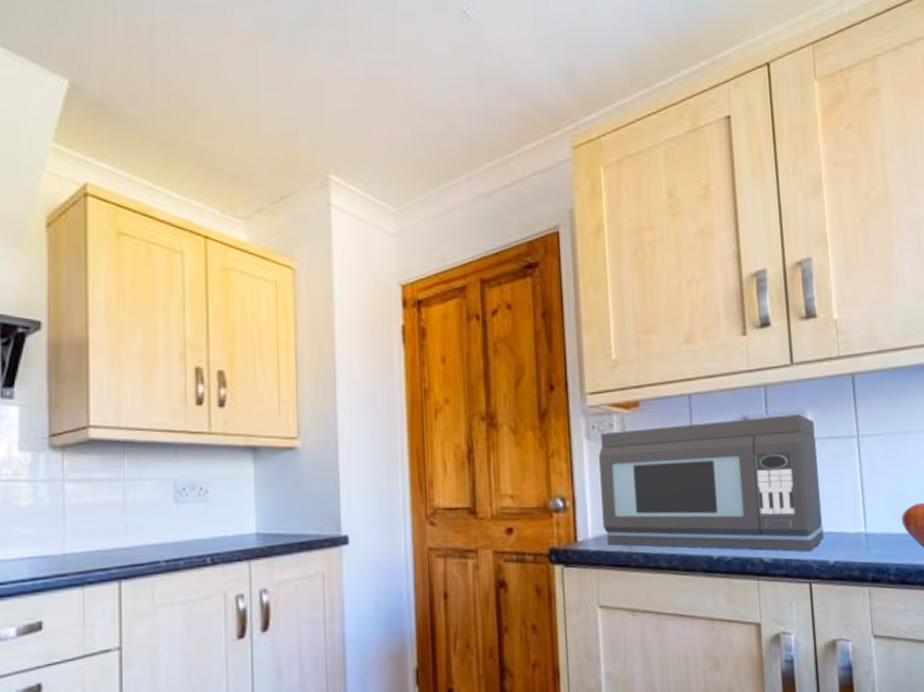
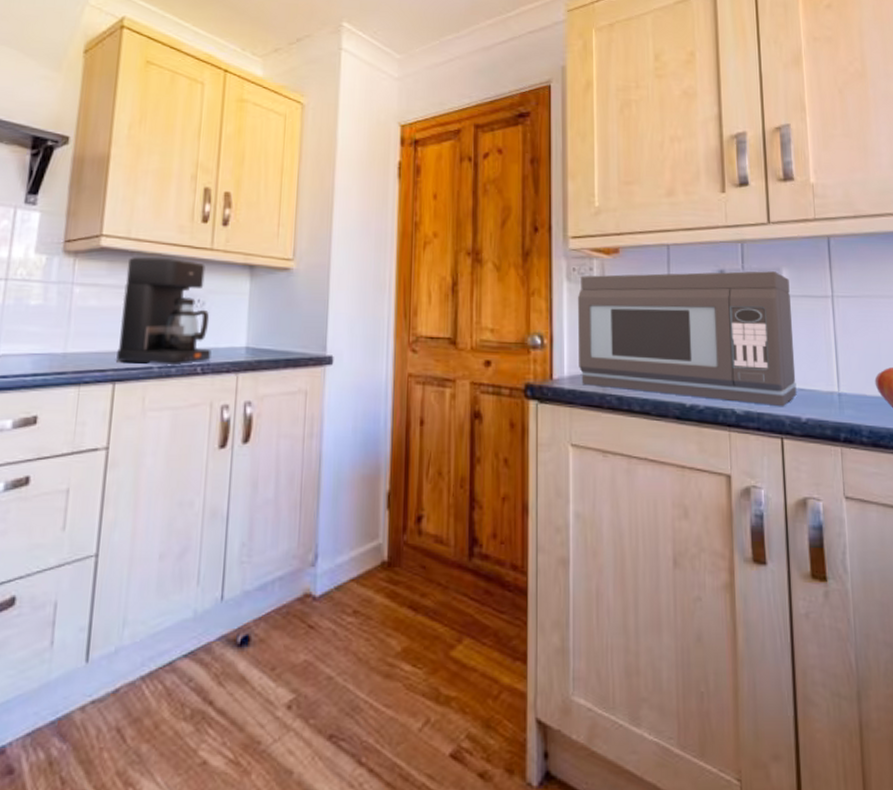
coffee maker: none [119,446,220,559] -> present [116,257,212,366]

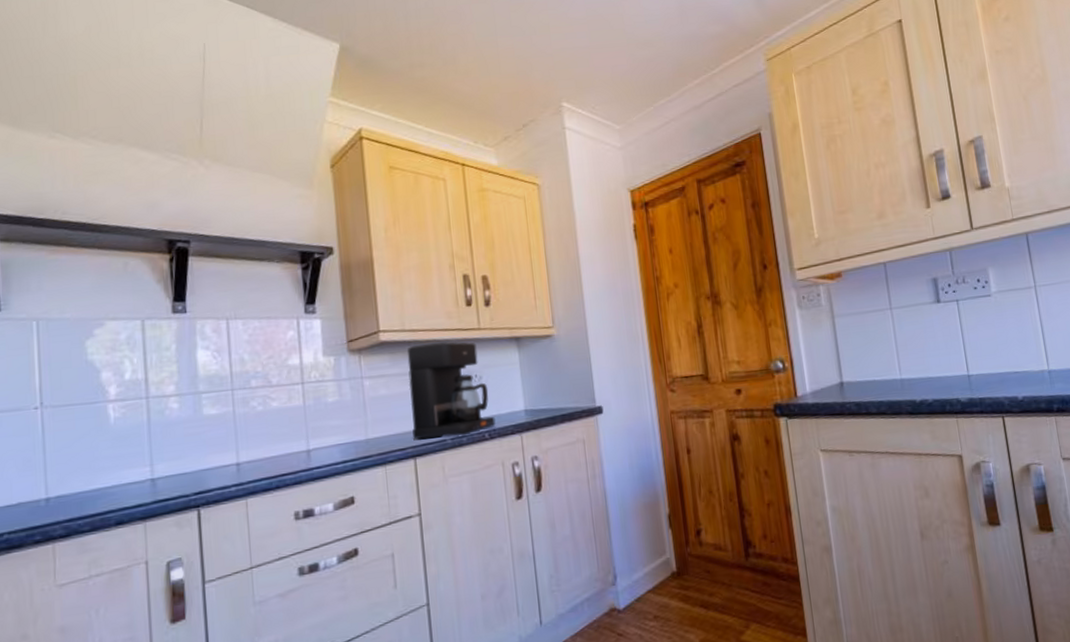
microwave: present [577,271,797,407] -> none [809,272,1012,398]

